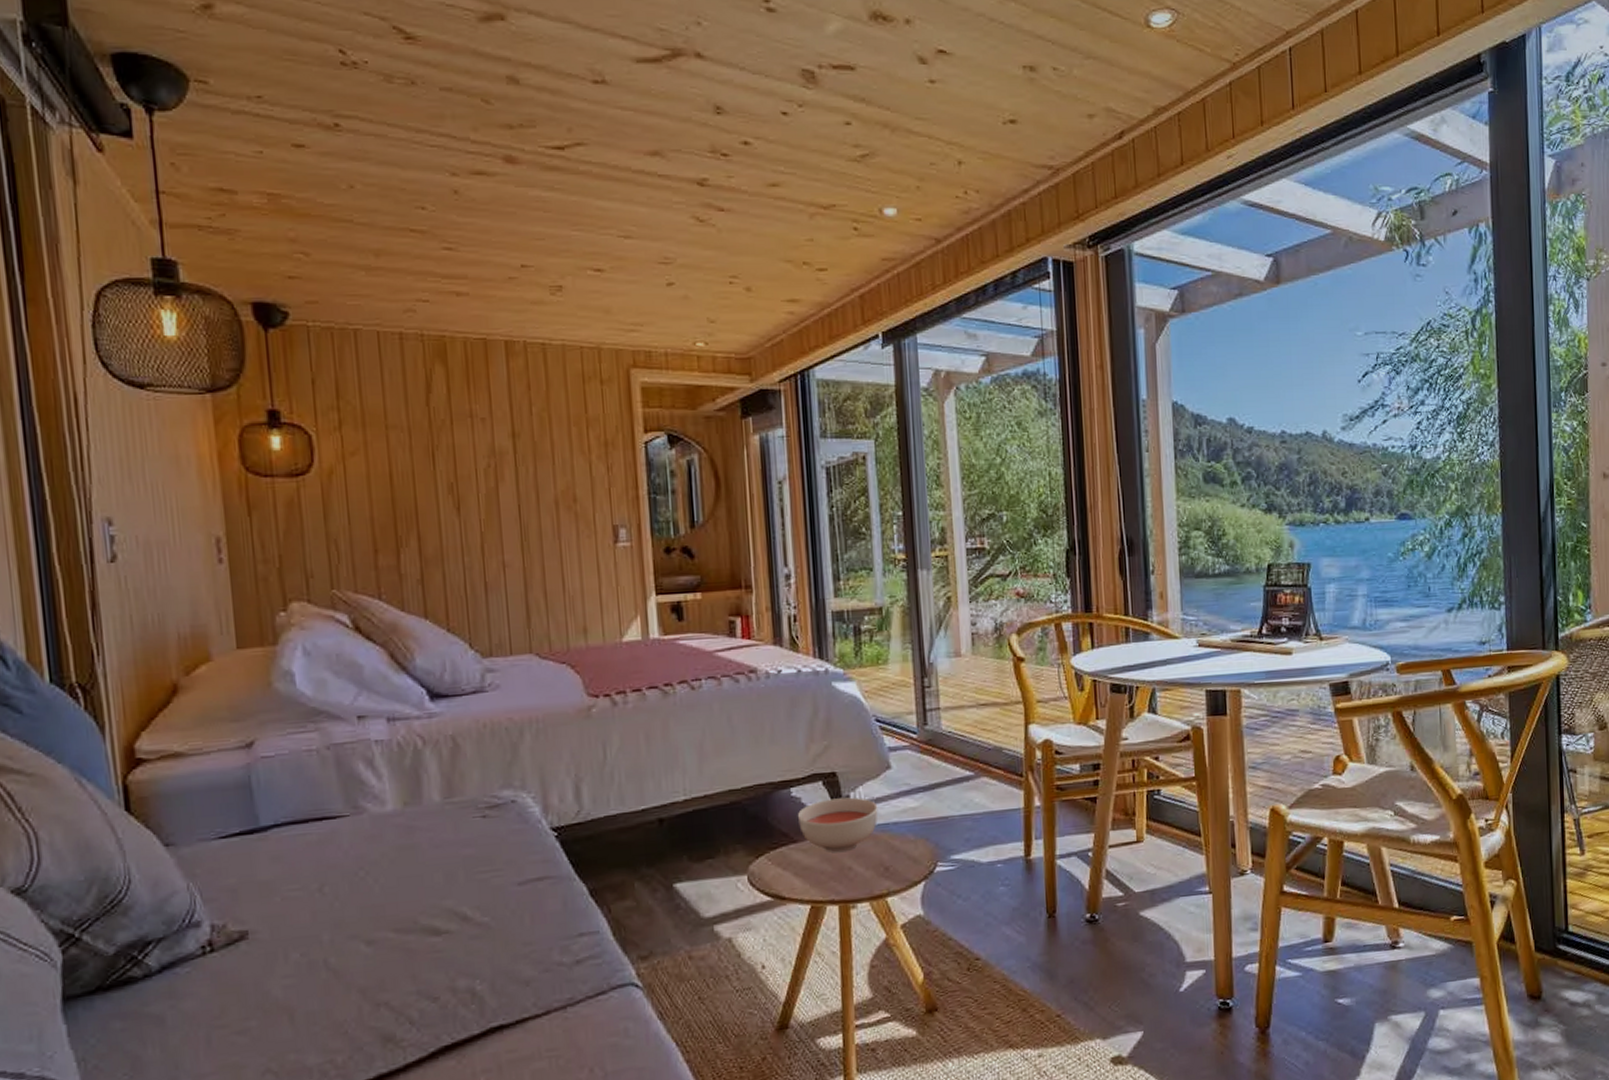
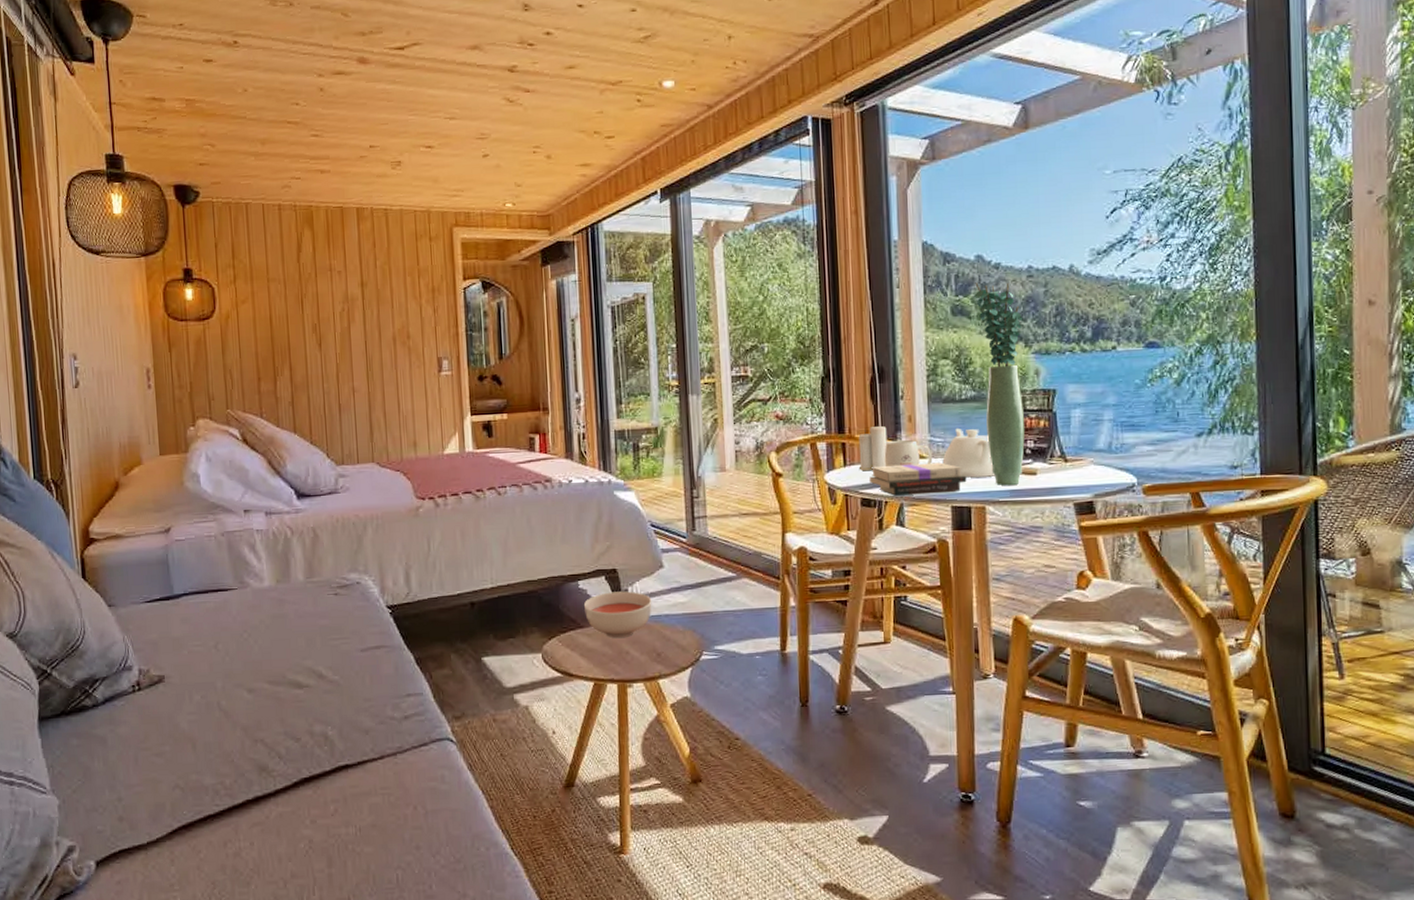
candle: none [1107,601,1139,654] -> present [858,424,889,472]
books: none [1119,642,1221,680] -> present [869,462,967,496]
mug: none [1134,618,1186,649] -> present [884,439,933,468]
teapot: none [1196,605,1249,659] -> present [942,428,994,478]
vase: none [1227,447,1280,666] -> present [974,282,1025,485]

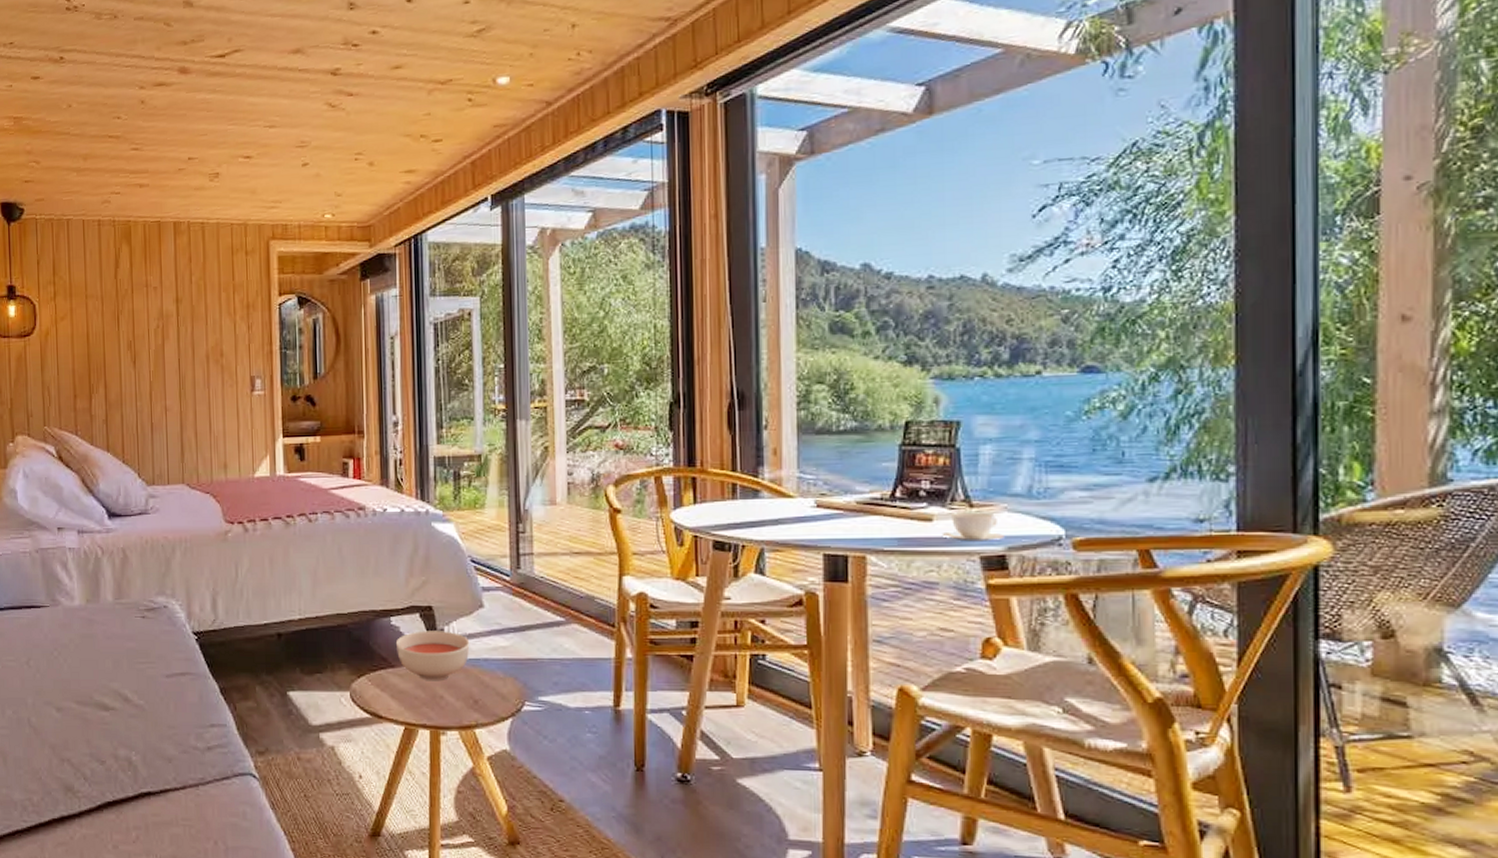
candle: present [858,424,889,472] -> none [711,457,748,510]
books: present [869,462,967,496] -> none [724,503,844,539]
mug: present [884,439,933,468] -> none [742,475,802,507]
teapot: present [942,428,994,478] -> none [813,463,878,522]
vase: present [974,282,1025,485] -> none [859,294,920,532]
teacup: none [1044,466,1092,491] -> present [942,512,1004,542]

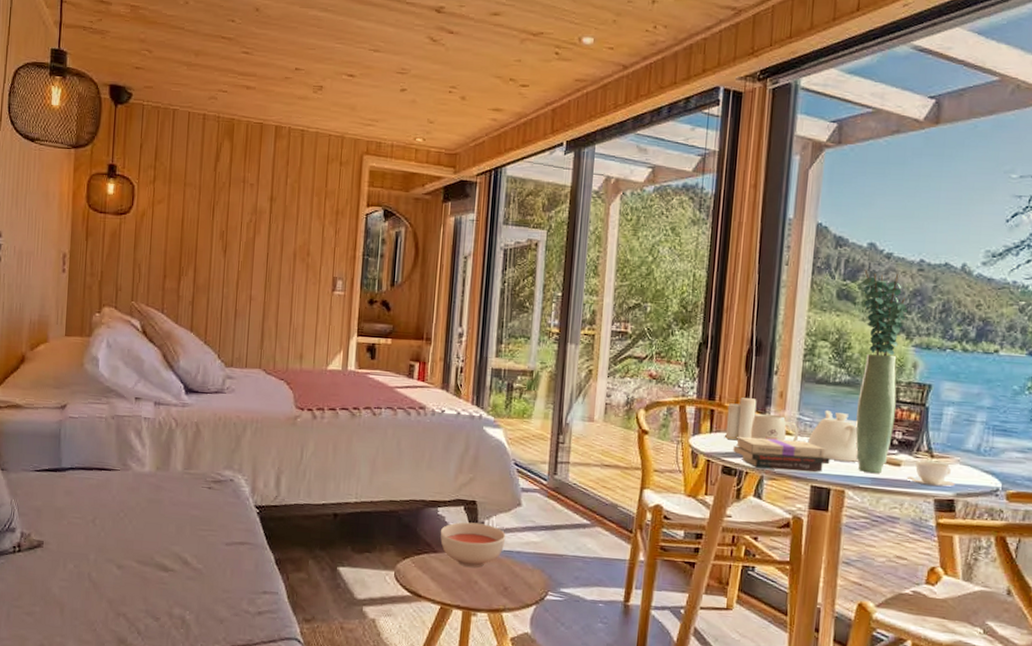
candle: none [711,457,748,510] -> present [724,396,757,441]
books: none [724,503,844,539] -> present [733,437,830,472]
mug: none [742,475,802,507] -> present [750,413,799,442]
teapot: none [813,463,878,522] -> present [808,409,858,462]
vase: none [859,294,920,532] -> present [855,269,908,473]

